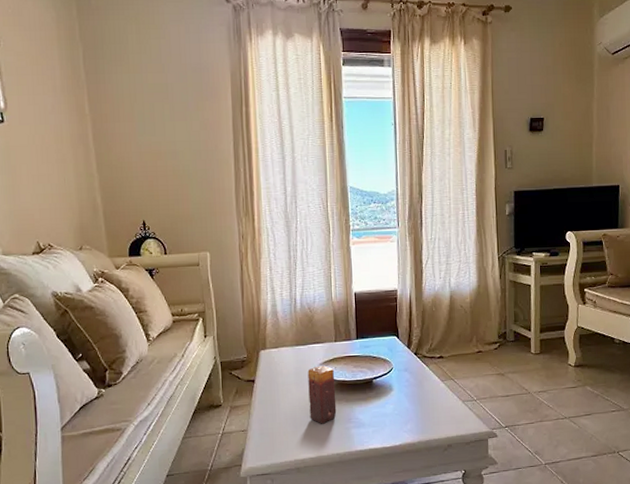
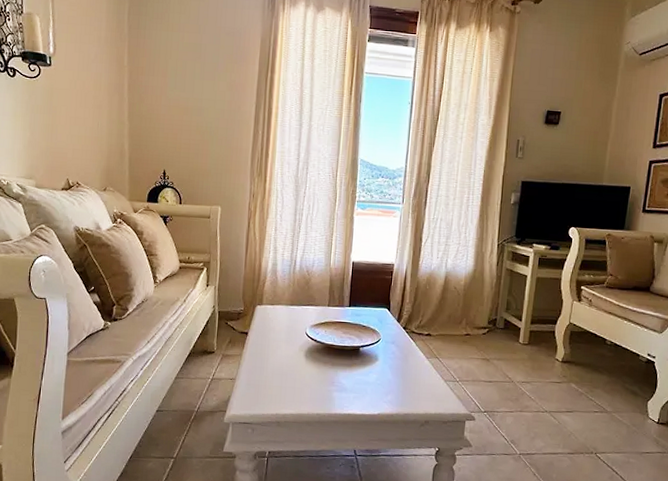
candle: present [308,365,337,424] -> none [295,327,324,384]

